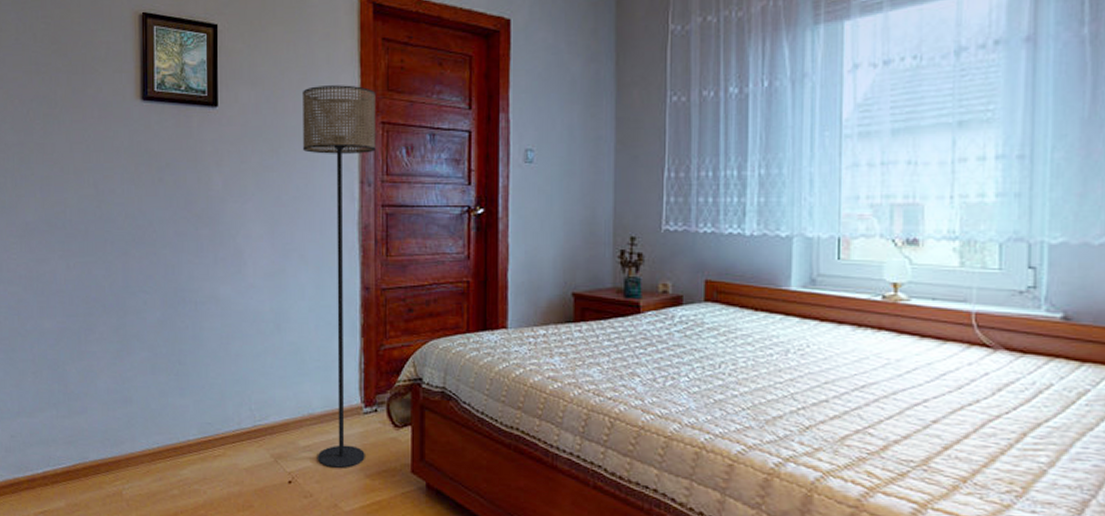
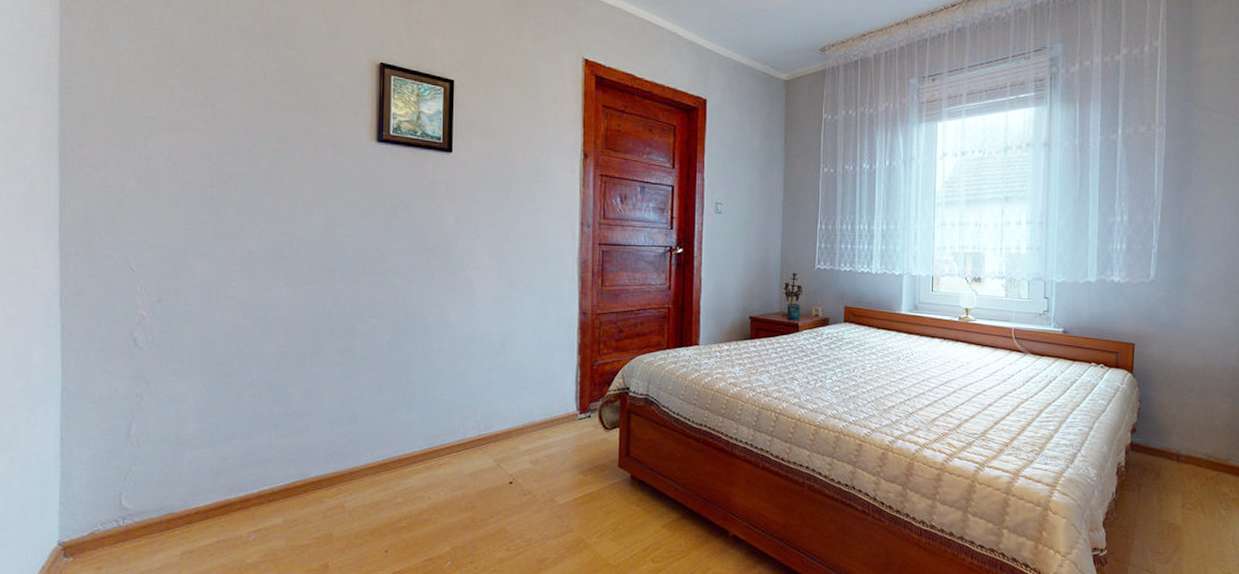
floor lamp: present [301,85,376,468] -> none [531,141,596,467]

